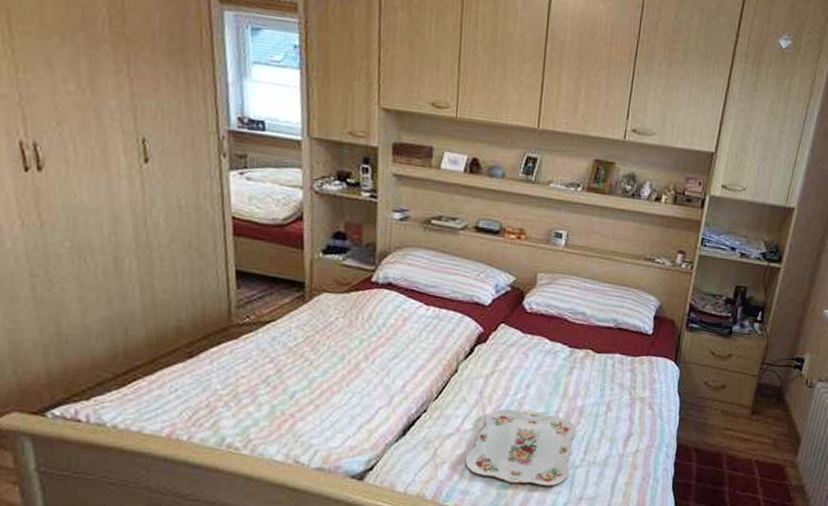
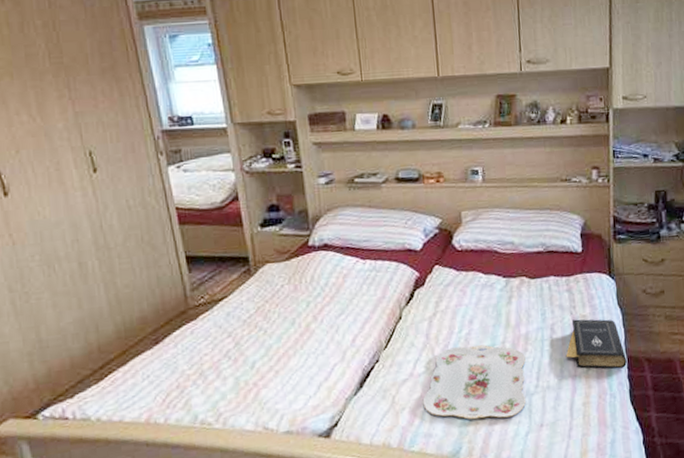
book: none [617,400,676,455] -> present [565,319,627,369]

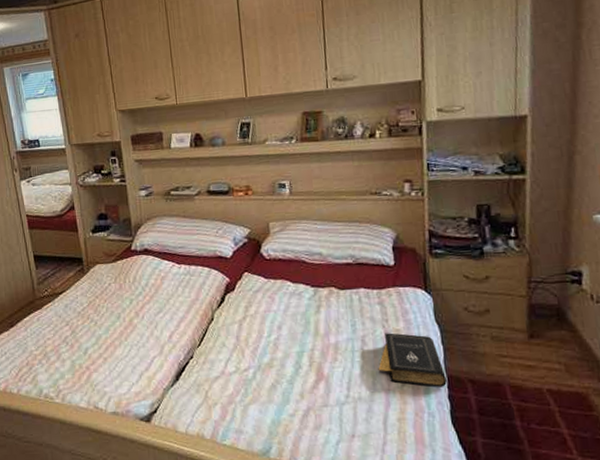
serving tray: present [422,344,526,420] -> none [233,350,336,424]

